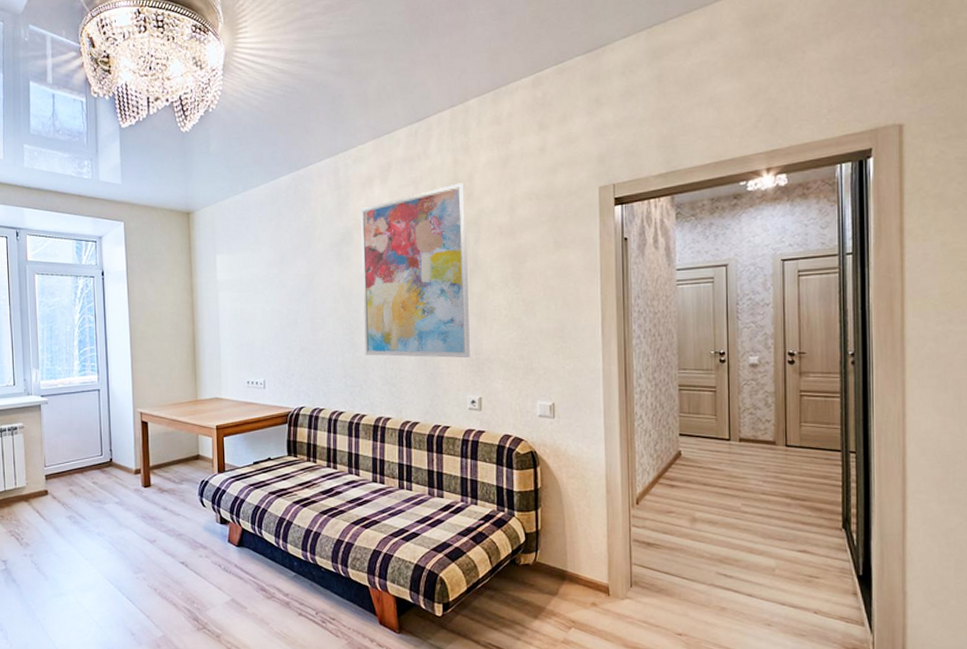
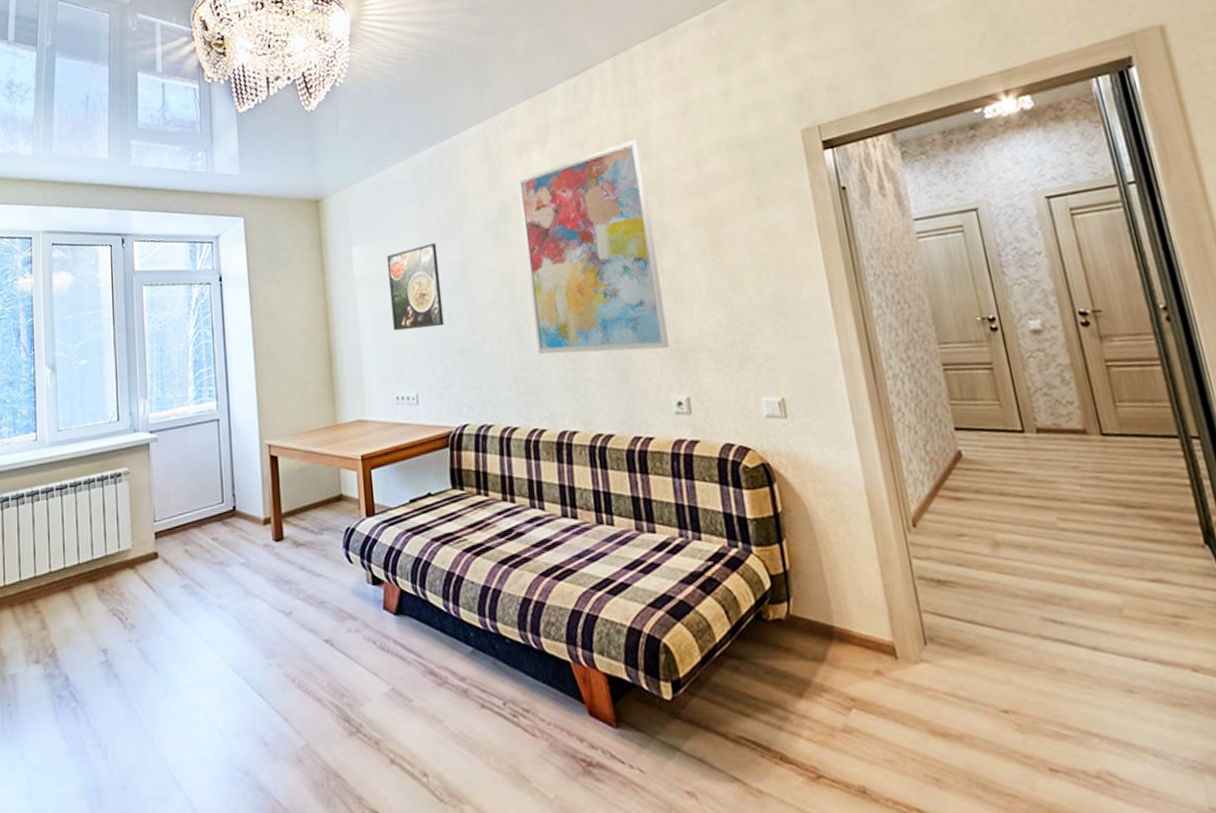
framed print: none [246,257,290,329] -> present [387,242,444,331]

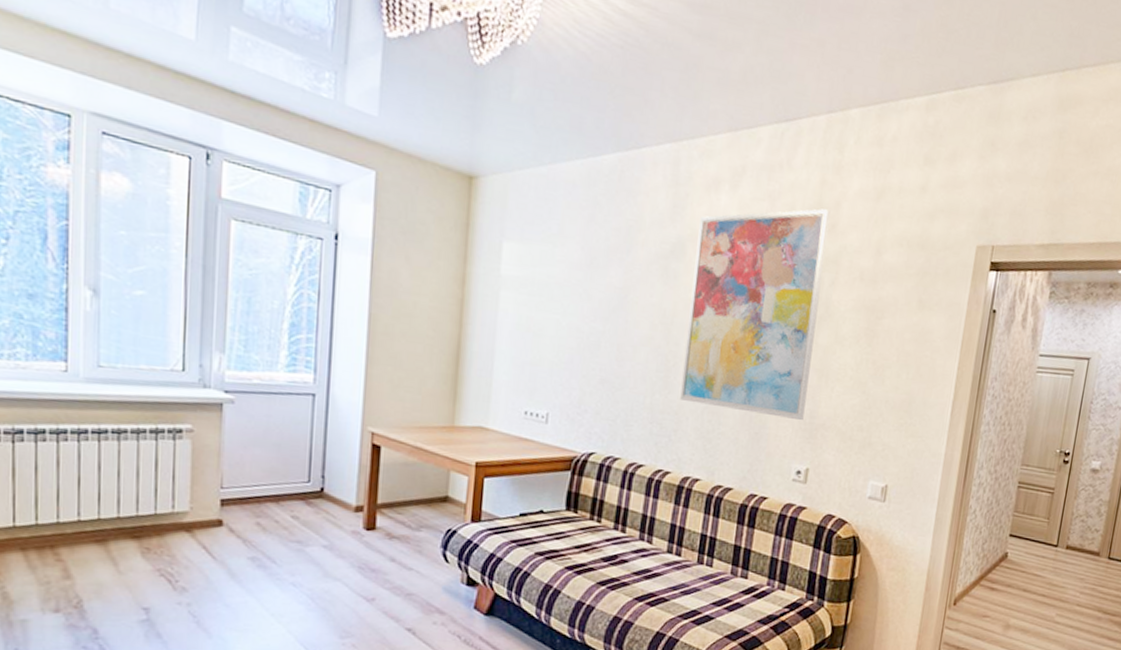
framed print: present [387,242,444,331] -> none [535,260,599,351]

